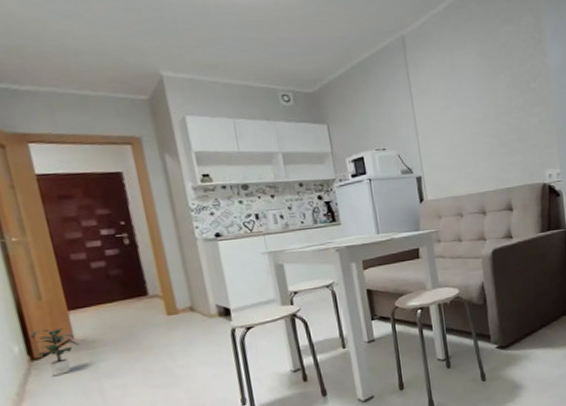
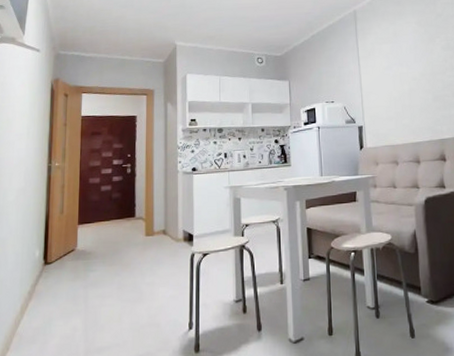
potted plant: present [30,328,79,377] -> none [49,238,79,281]

